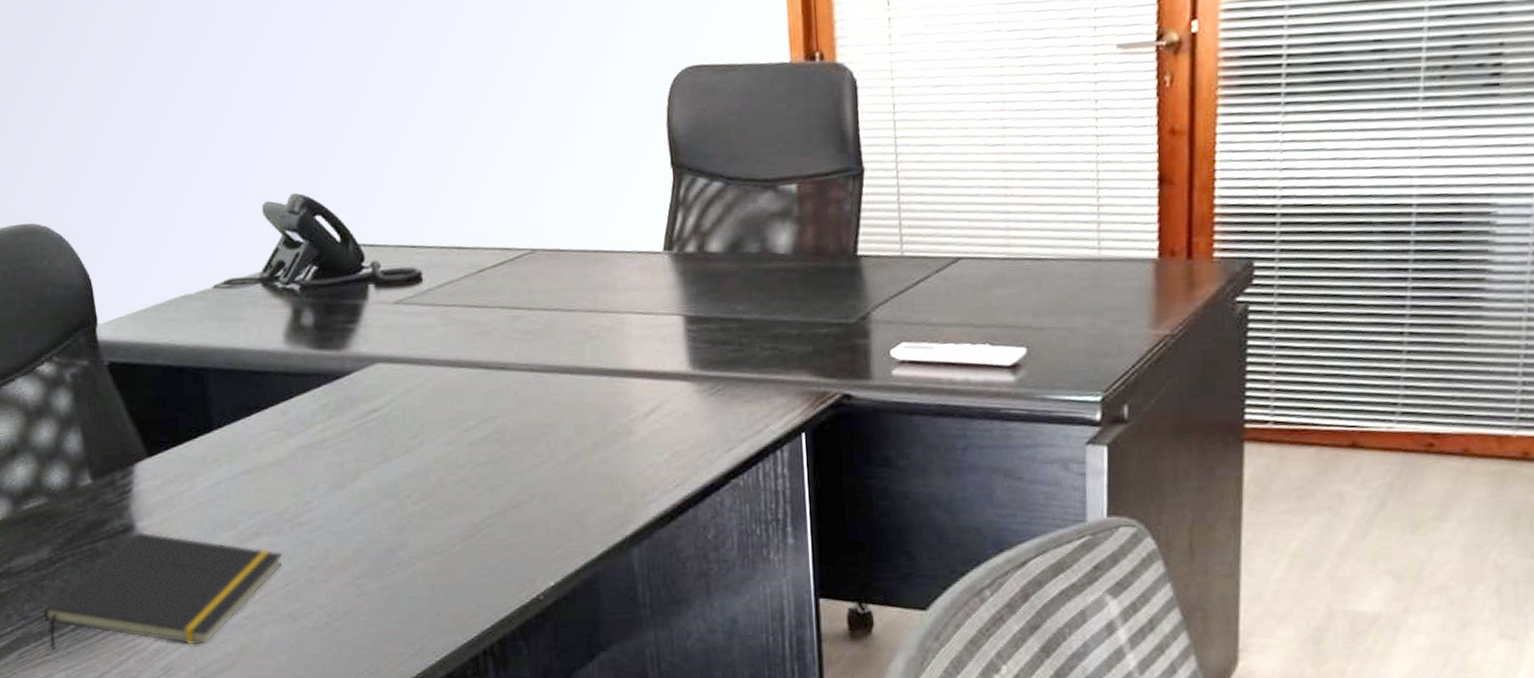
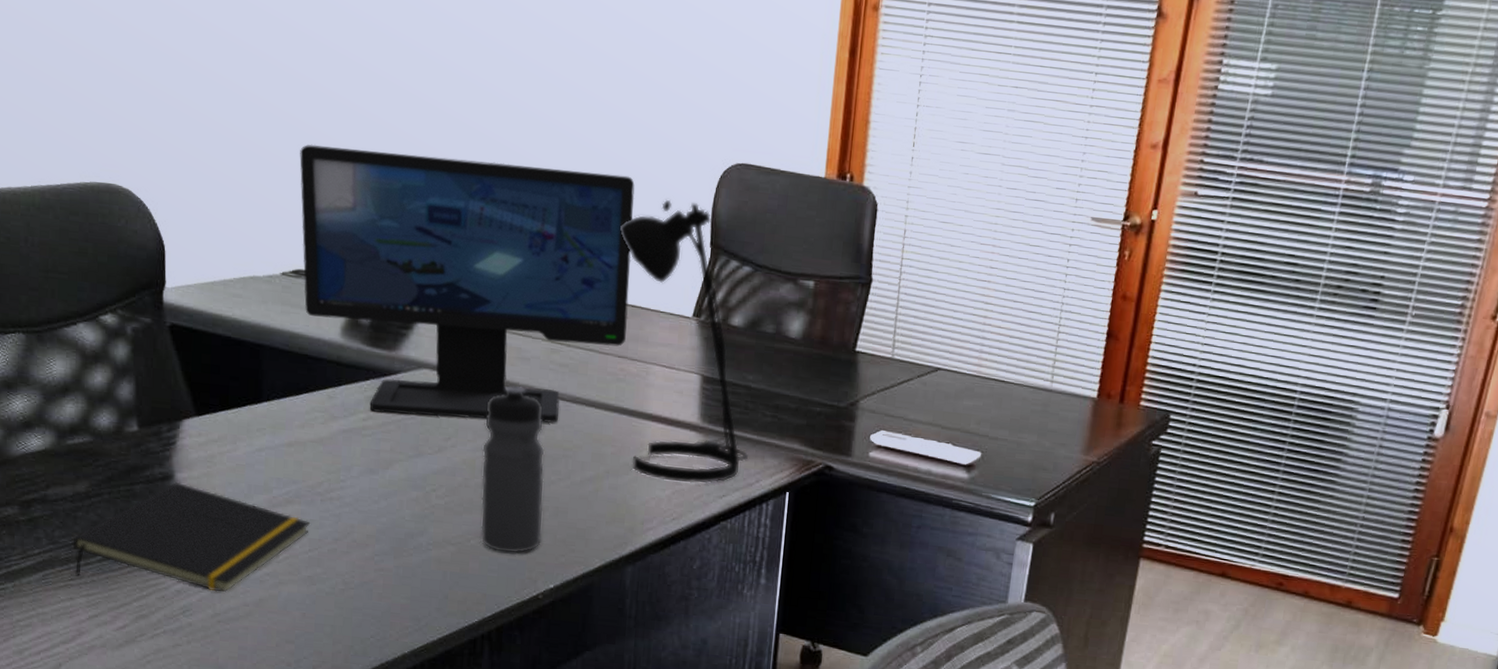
computer monitor: none [213,106,592,420] -> present [299,144,635,423]
water bottle: none [451,363,534,555] -> present [480,384,545,554]
desk lamp: none [566,121,752,443] -> present [619,199,749,484]

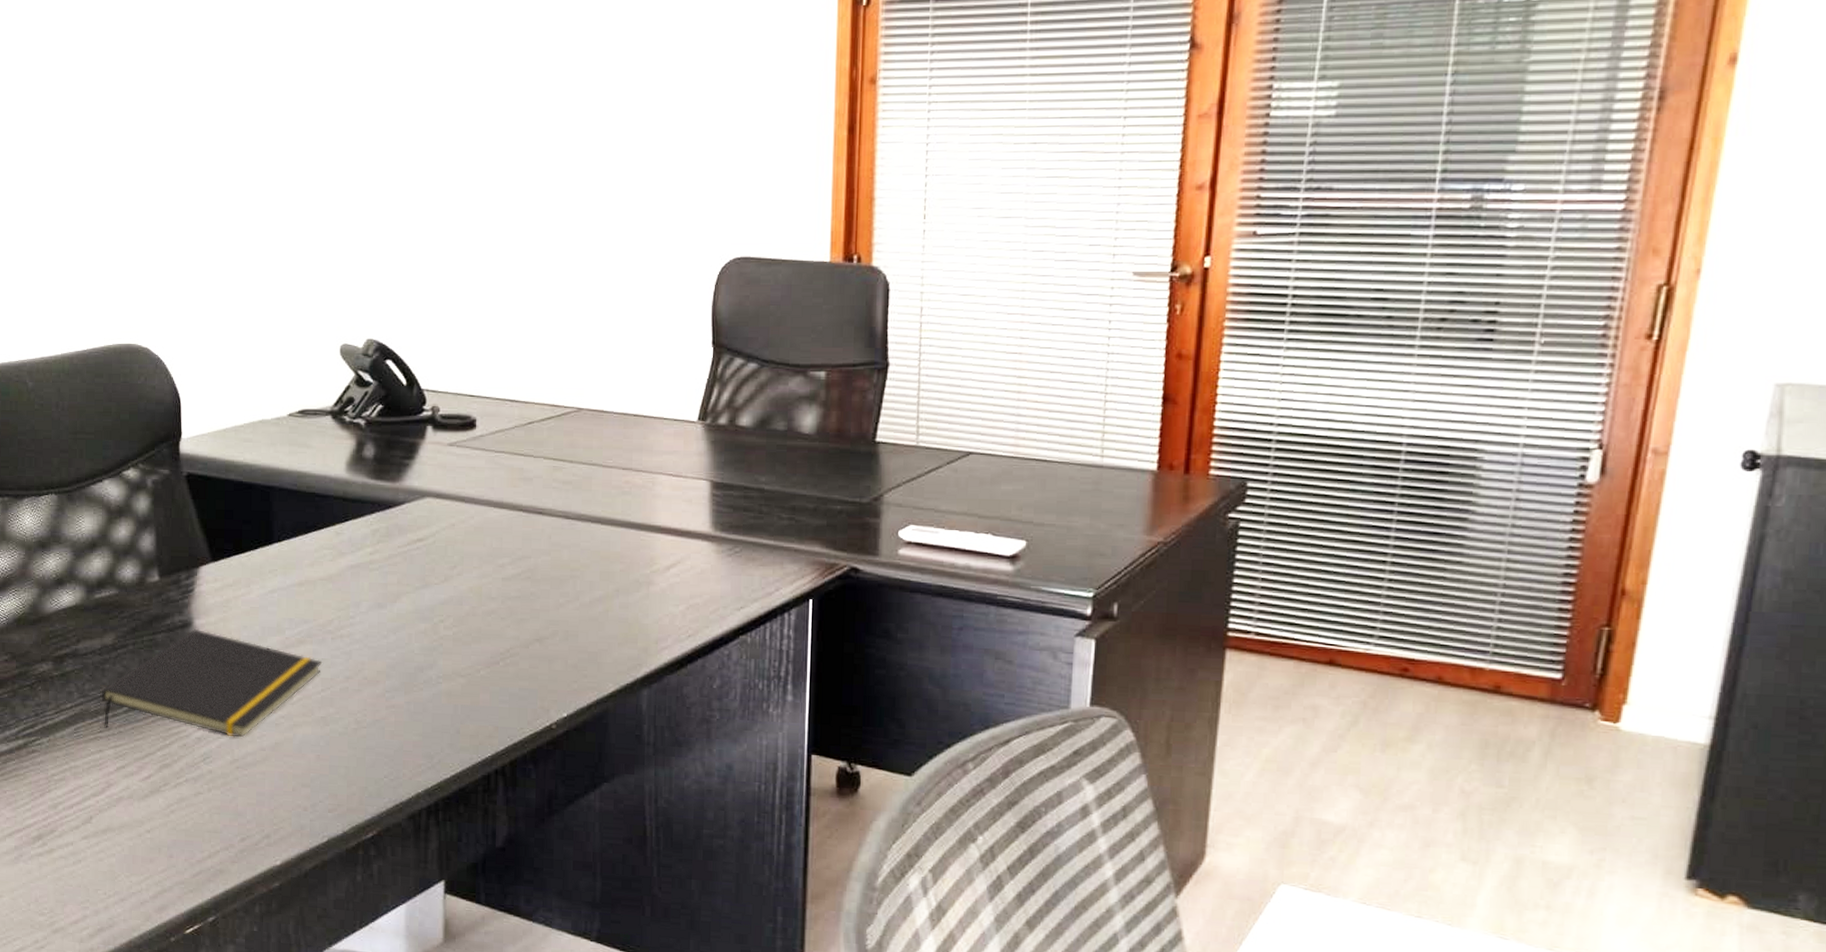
computer monitor: present [299,144,635,423] -> none [302,283,632,546]
water bottle: present [480,384,545,554] -> none [488,507,554,683]
desk lamp: present [619,199,749,484] -> none [617,302,766,597]

